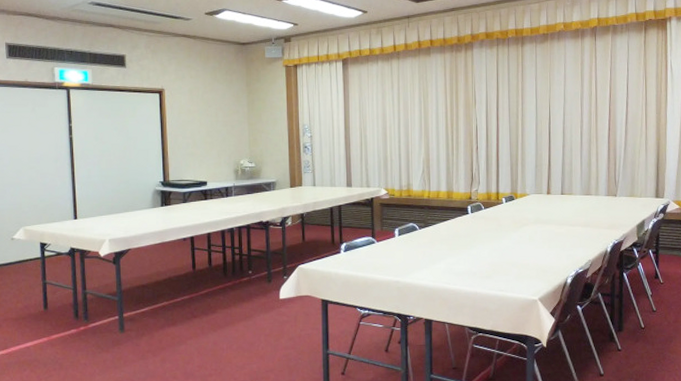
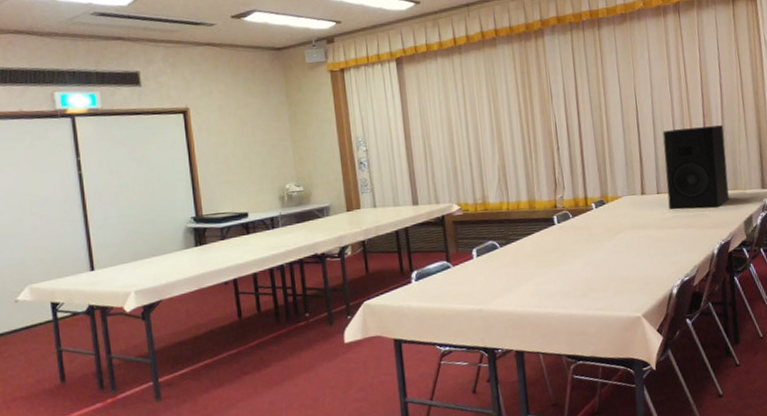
speaker: none [570,139,626,212] -> present [662,125,729,210]

